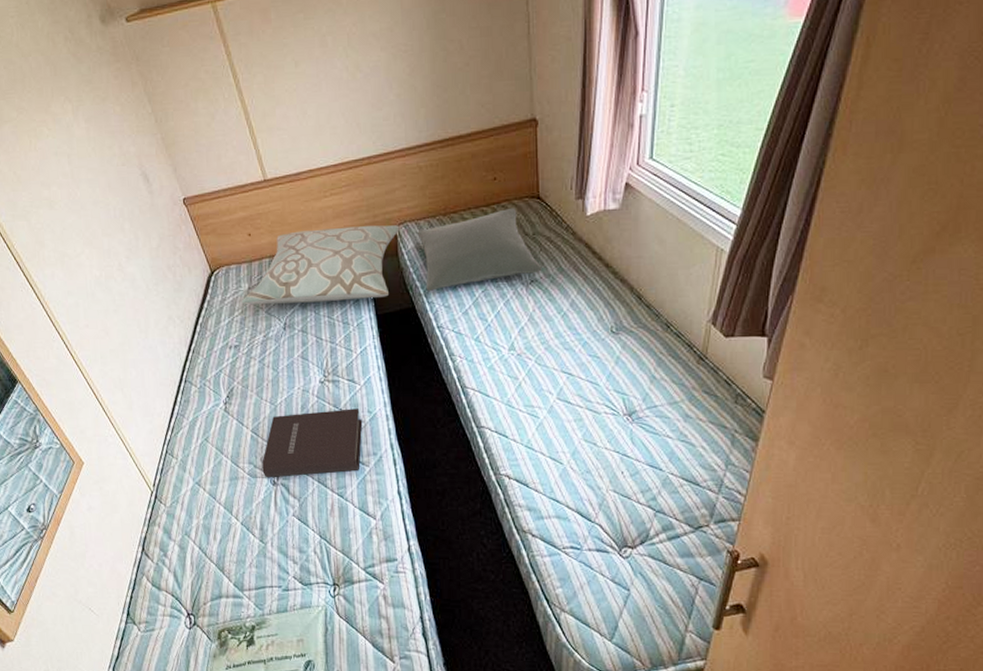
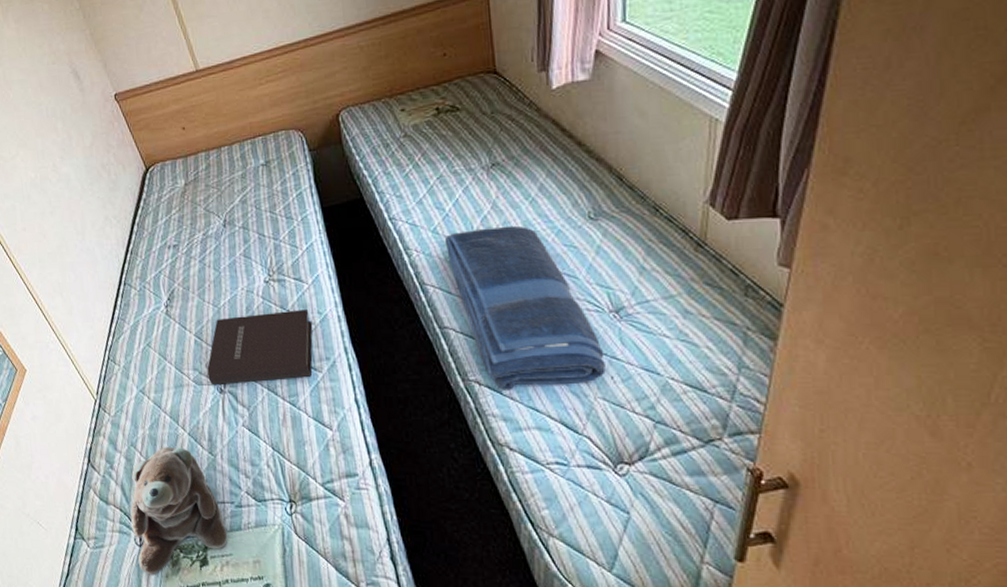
stuffed animal: none [182,535,274,656] -> present [131,446,228,575]
pillow: present [241,225,401,305] -> none [178,110,344,202]
pillow: present [417,207,542,291] -> none [362,85,504,180]
towel: none [485,336,617,484] -> present [444,225,606,390]

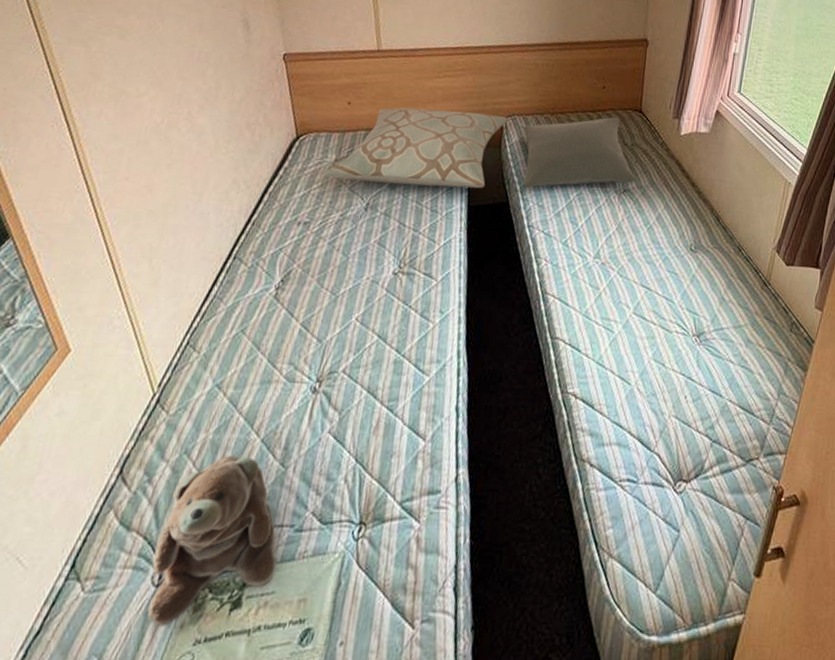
pillow: none [178,110,344,202] -> present [323,107,509,188]
book: present [207,309,313,386] -> none [303,306,431,384]
pillow: none [362,85,504,180] -> present [522,117,636,188]
towel: present [444,225,606,390] -> none [572,247,683,405]

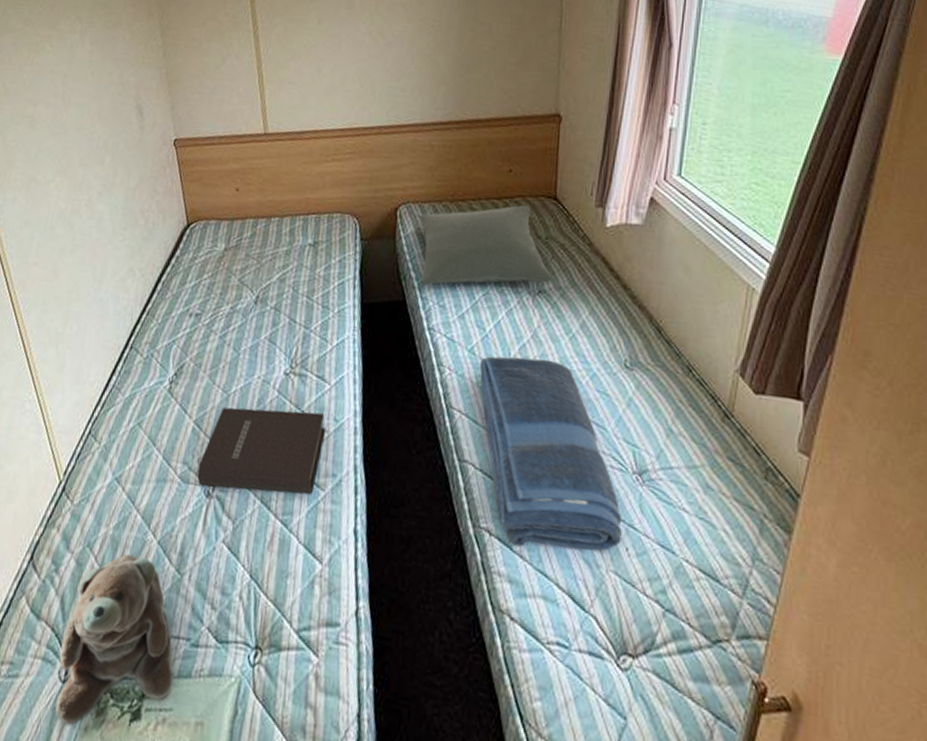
book: none [303,306,431,384] -> present [197,407,325,494]
pillow: present [323,107,509,188] -> none [213,193,403,284]
towel: none [572,247,683,405] -> present [479,356,622,551]

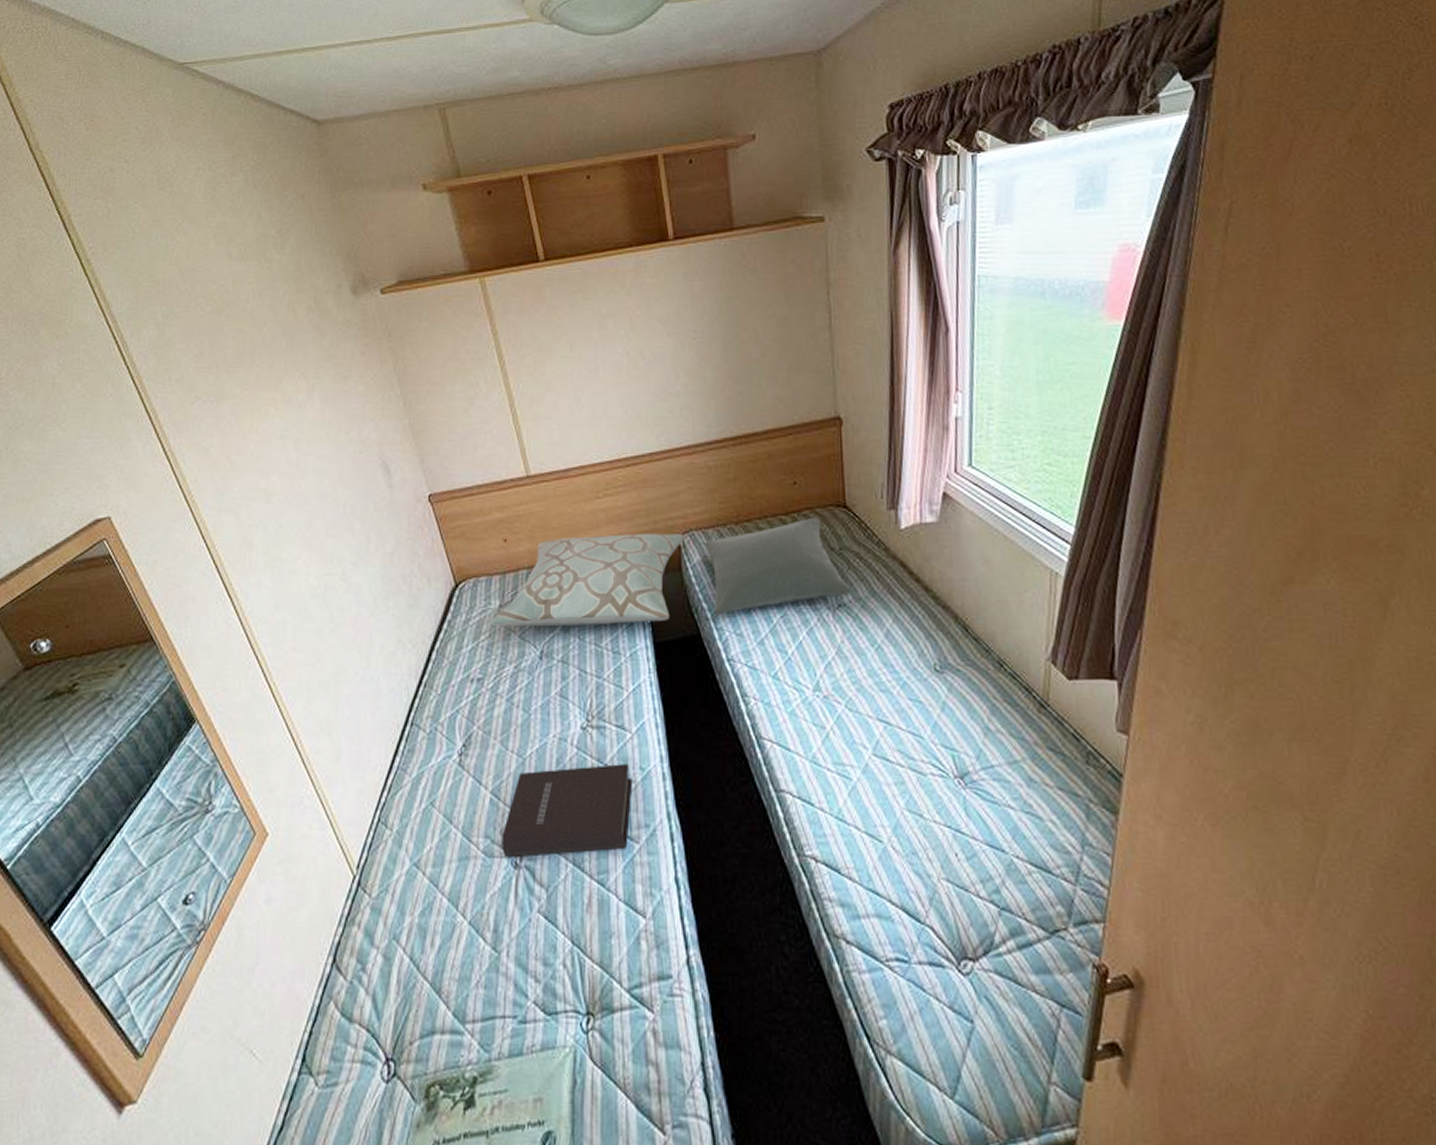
stuffed animal: present [55,554,174,726] -> none [379,939,505,1125]
pillow: none [213,193,403,284] -> present [490,534,686,627]
towel: present [479,356,622,551] -> none [785,674,950,869]

